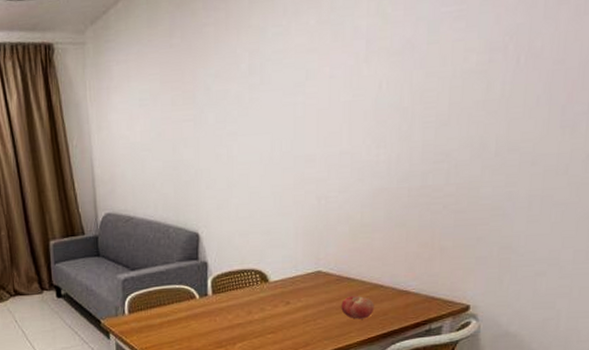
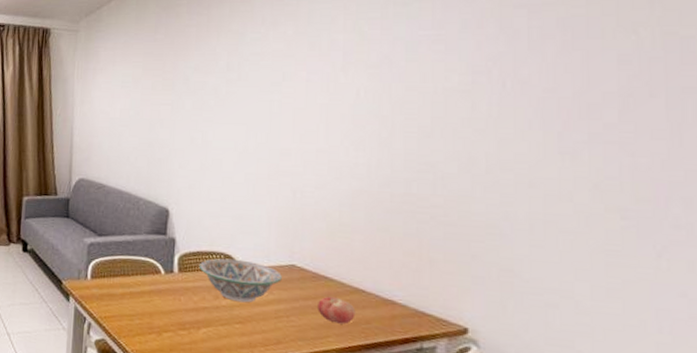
decorative bowl: none [231,273,309,314] -> present [198,258,282,303]

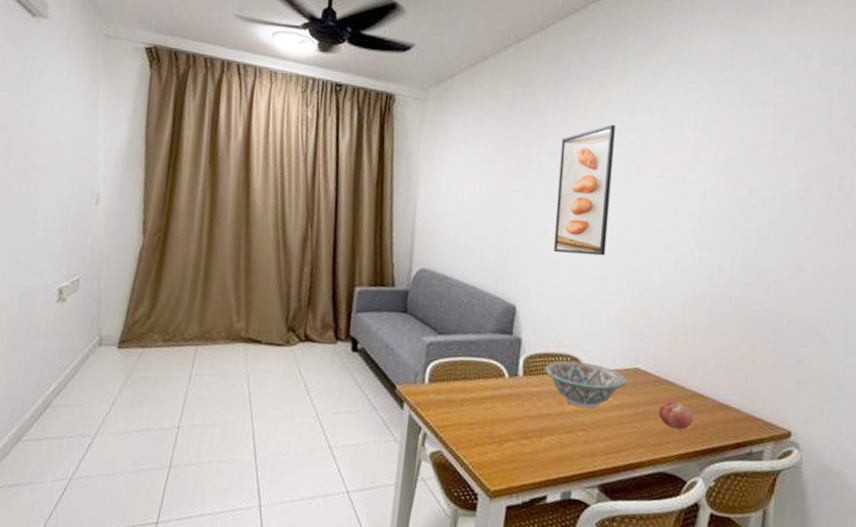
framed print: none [202,35,260,160] -> present [553,124,615,256]

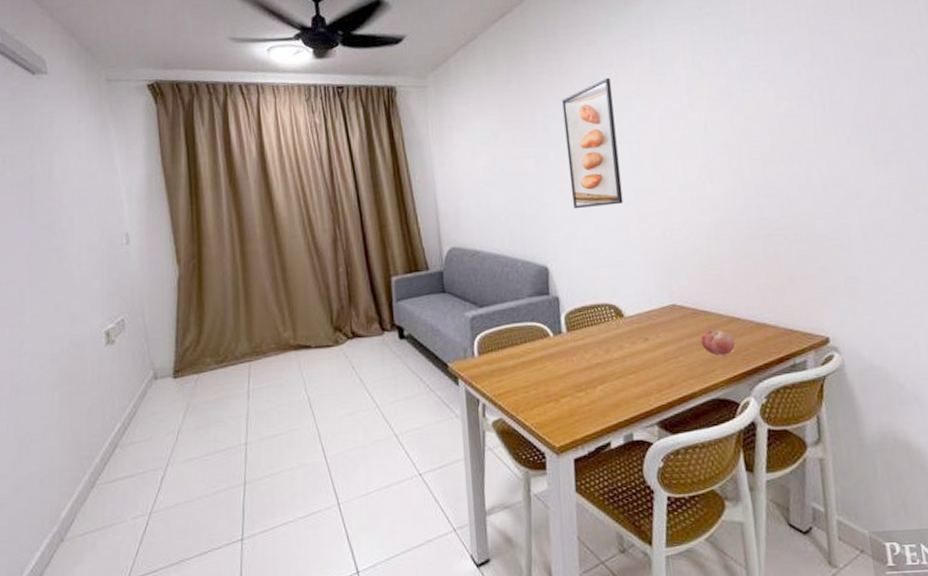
decorative bowl: present [544,360,626,409] -> none [585,307,666,352]

